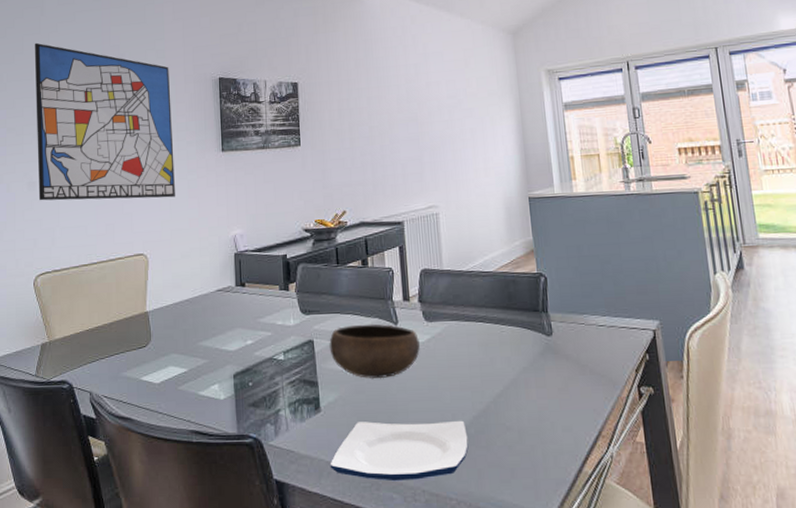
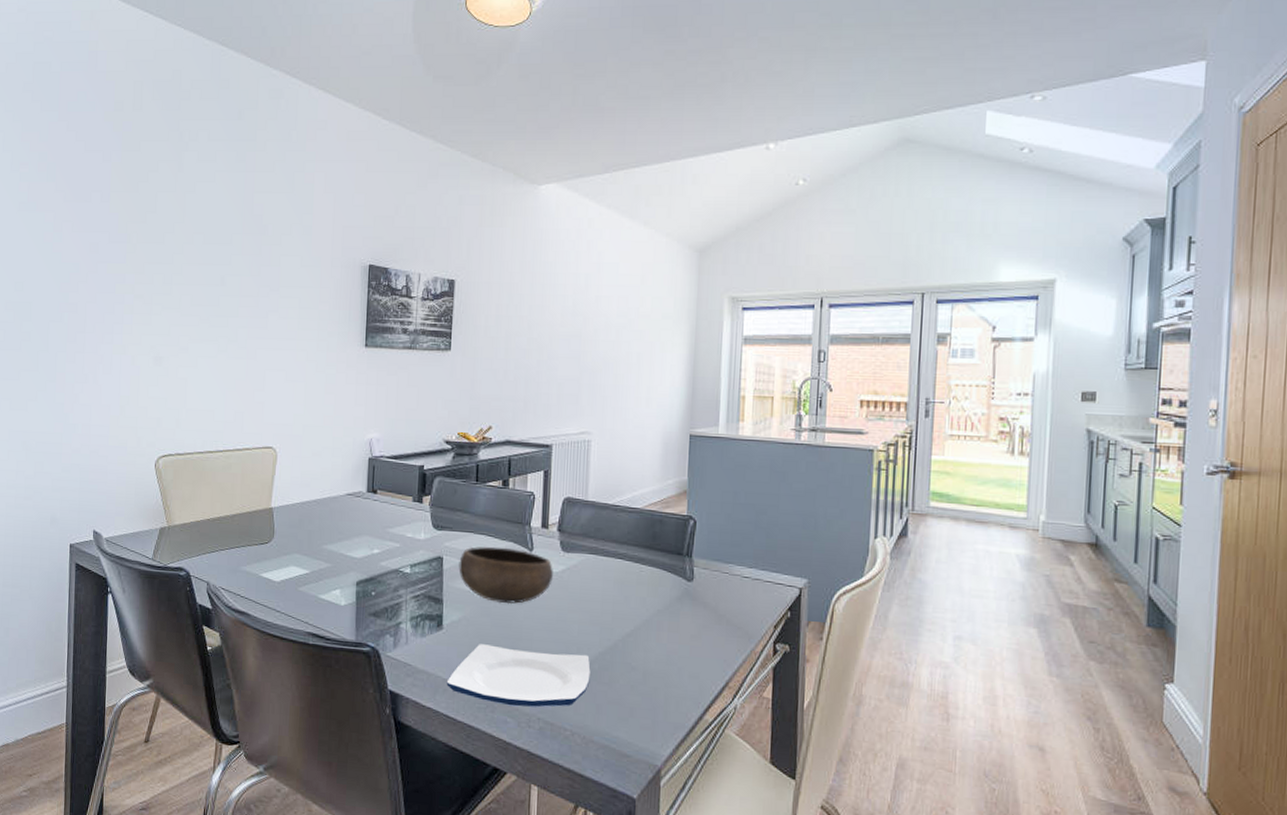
wall art: present [34,42,175,201] -> none [165,202,315,391]

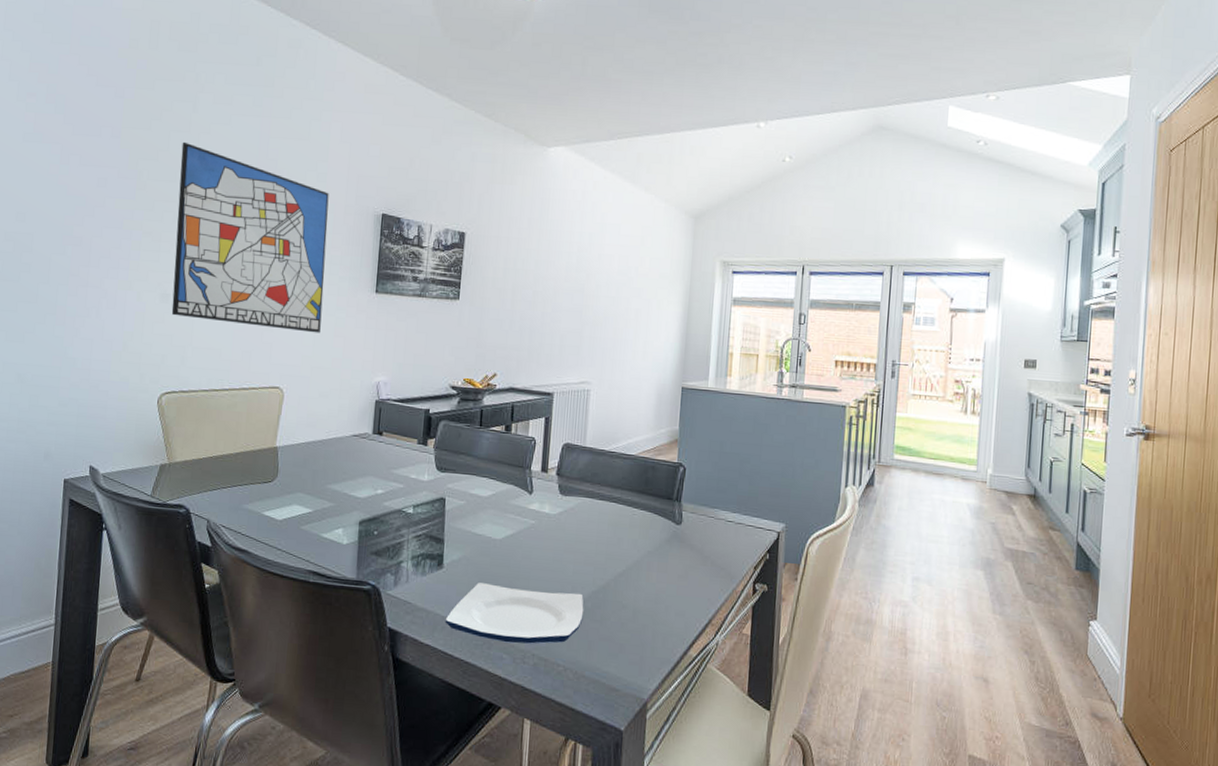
wall art: none [165,202,315,391] -> present [171,141,329,333]
bowl: present [458,546,554,604] -> none [460,488,552,545]

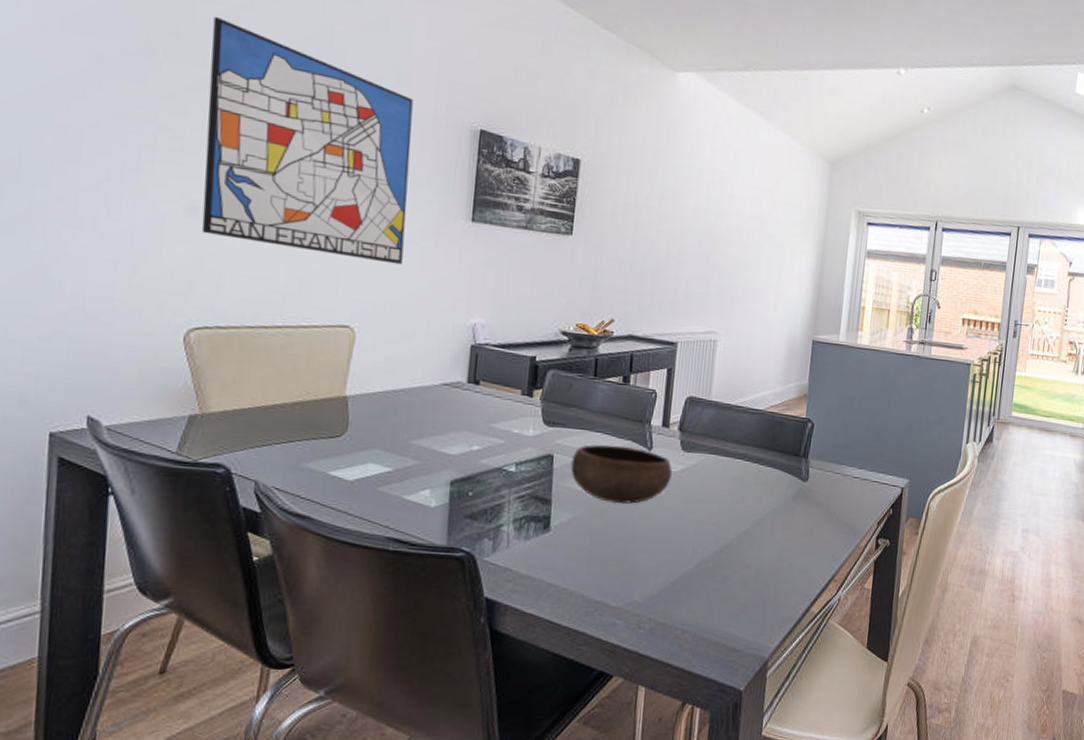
plate: present [445,583,584,644] -> none [551,546,705,608]
bowl: none [460,488,552,545] -> present [570,444,673,505]

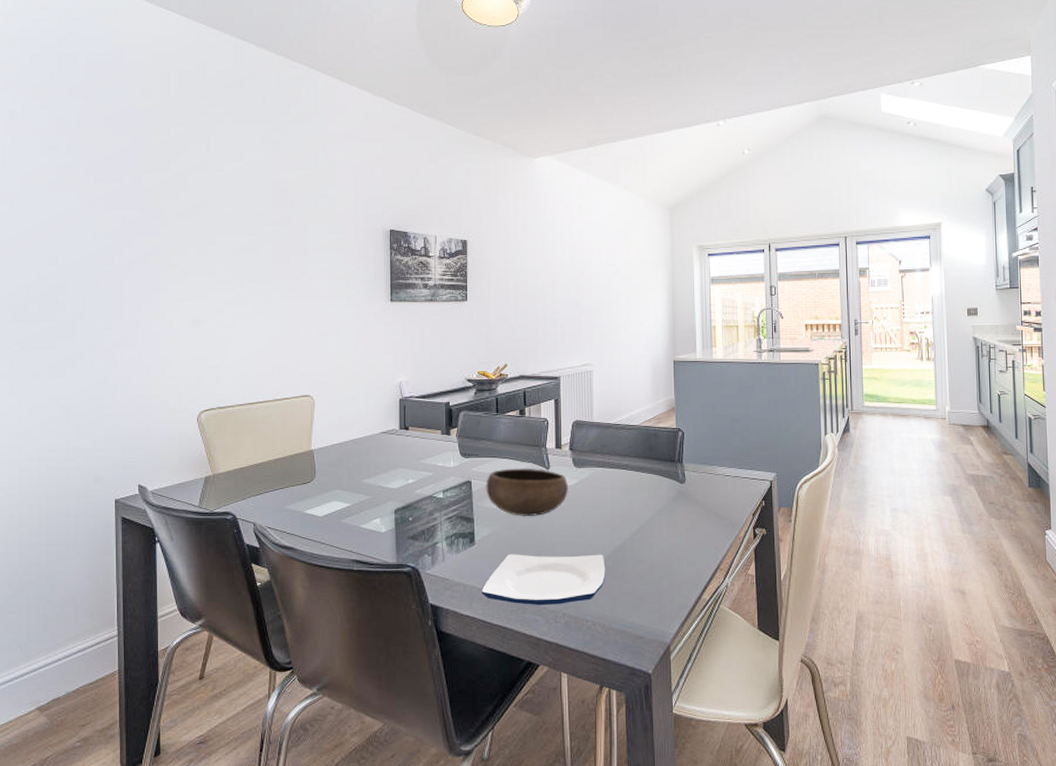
wall art: present [201,16,414,265] -> none [199,179,343,343]
plate: none [551,546,705,608] -> present [481,554,606,606]

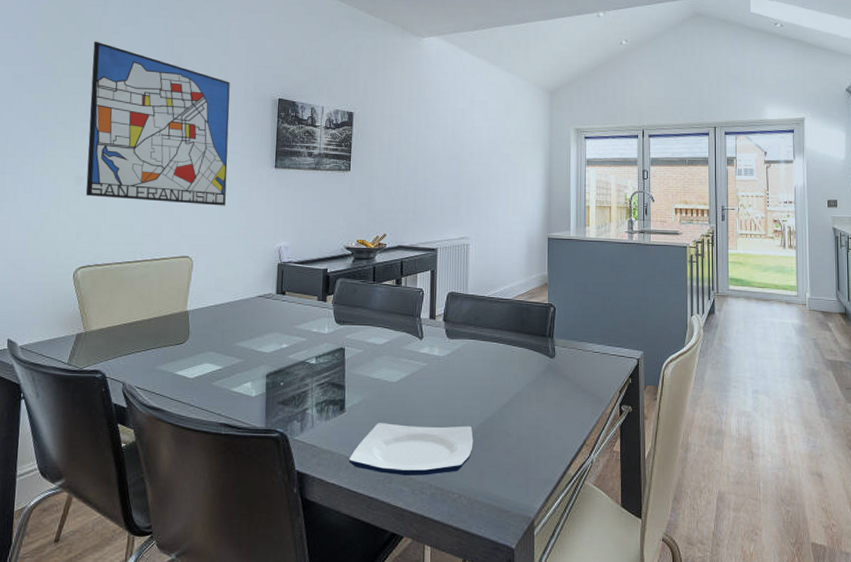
wall art: none [199,179,343,343] -> present [85,41,230,206]
bowl: present [486,468,569,517] -> none [359,337,441,386]

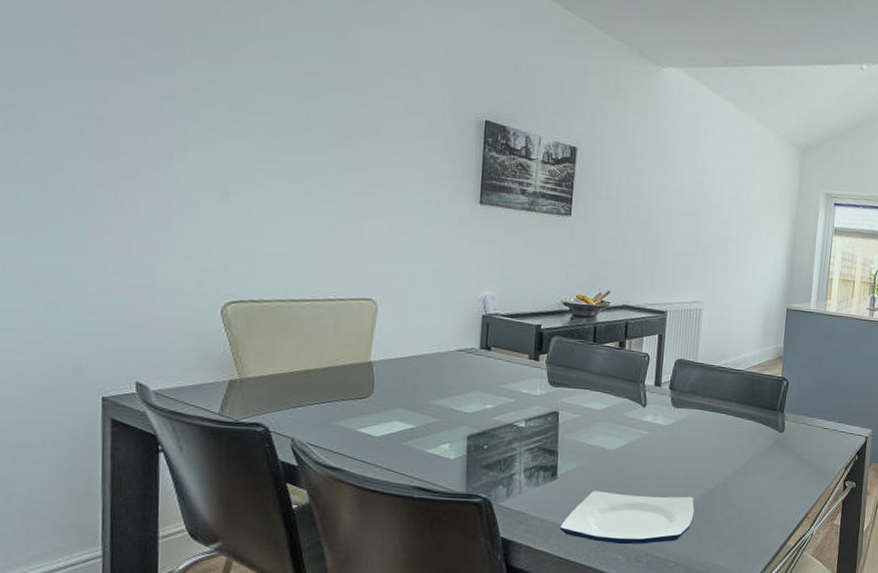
wall art: present [85,41,230,206] -> none [233,15,424,244]

